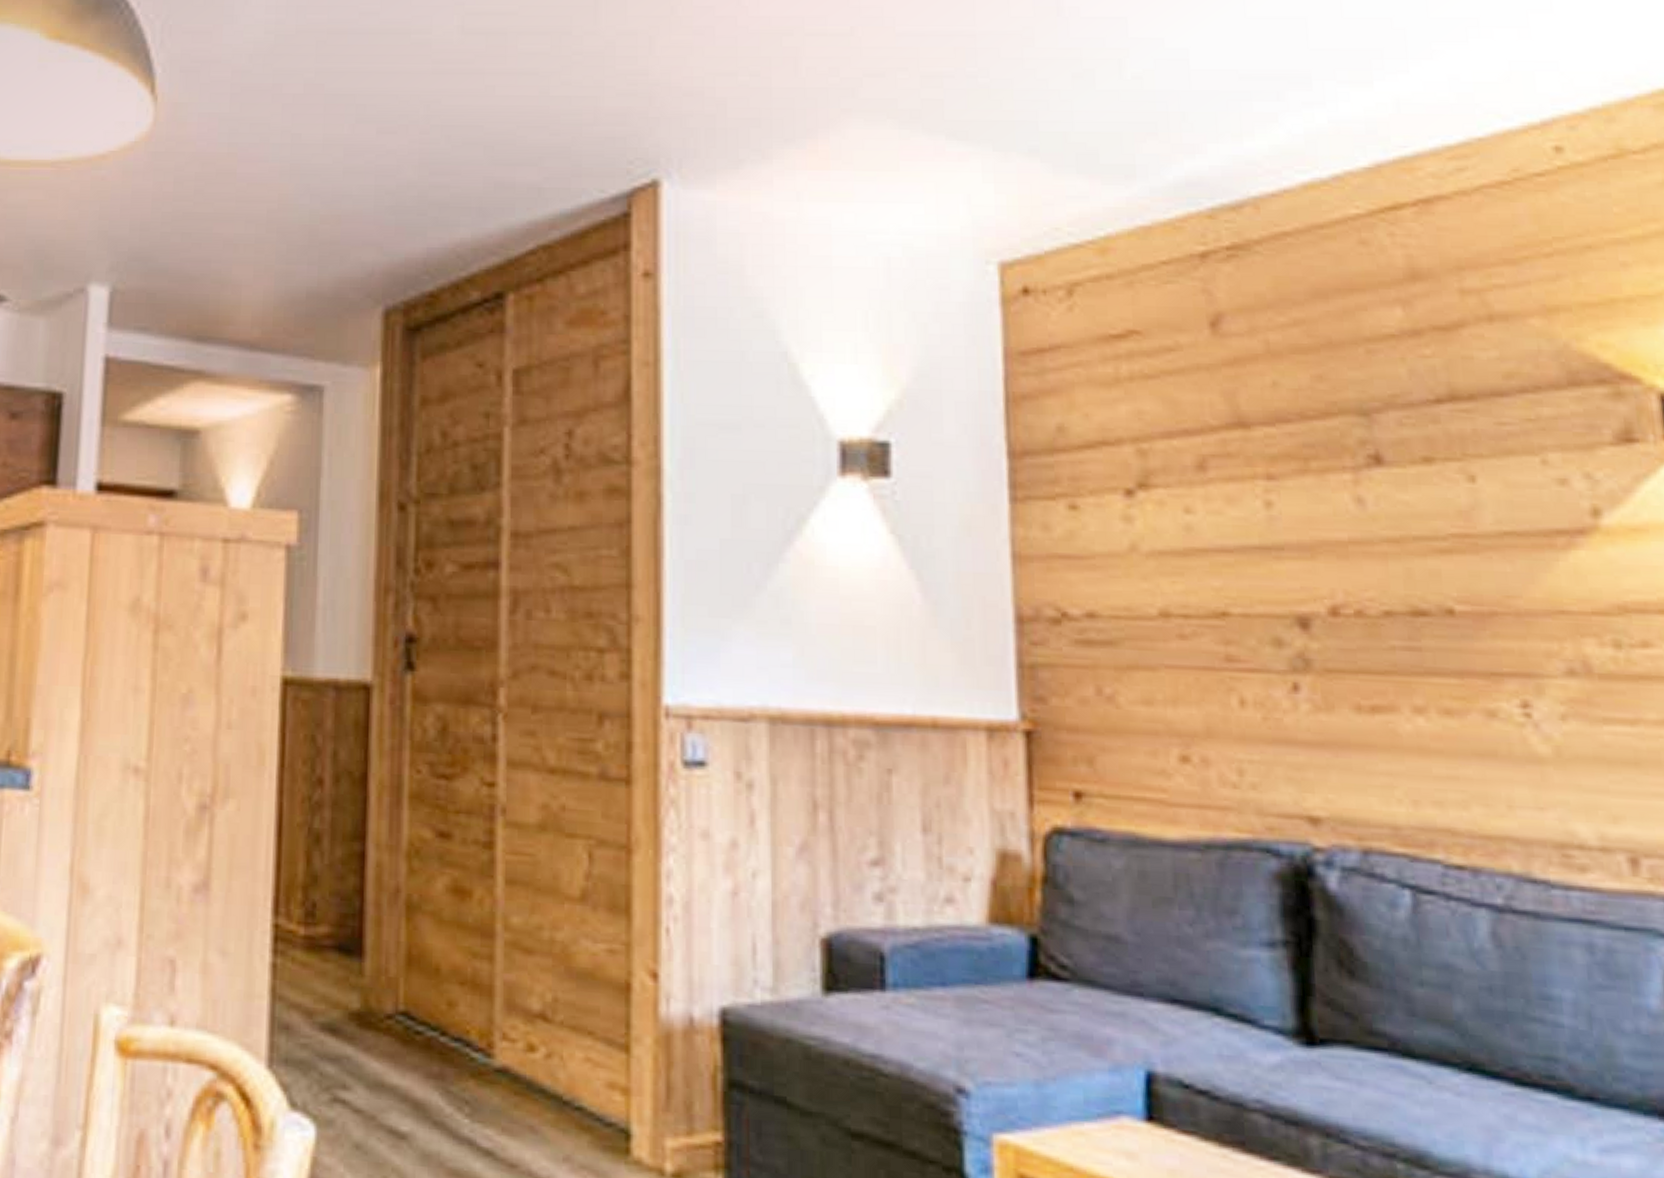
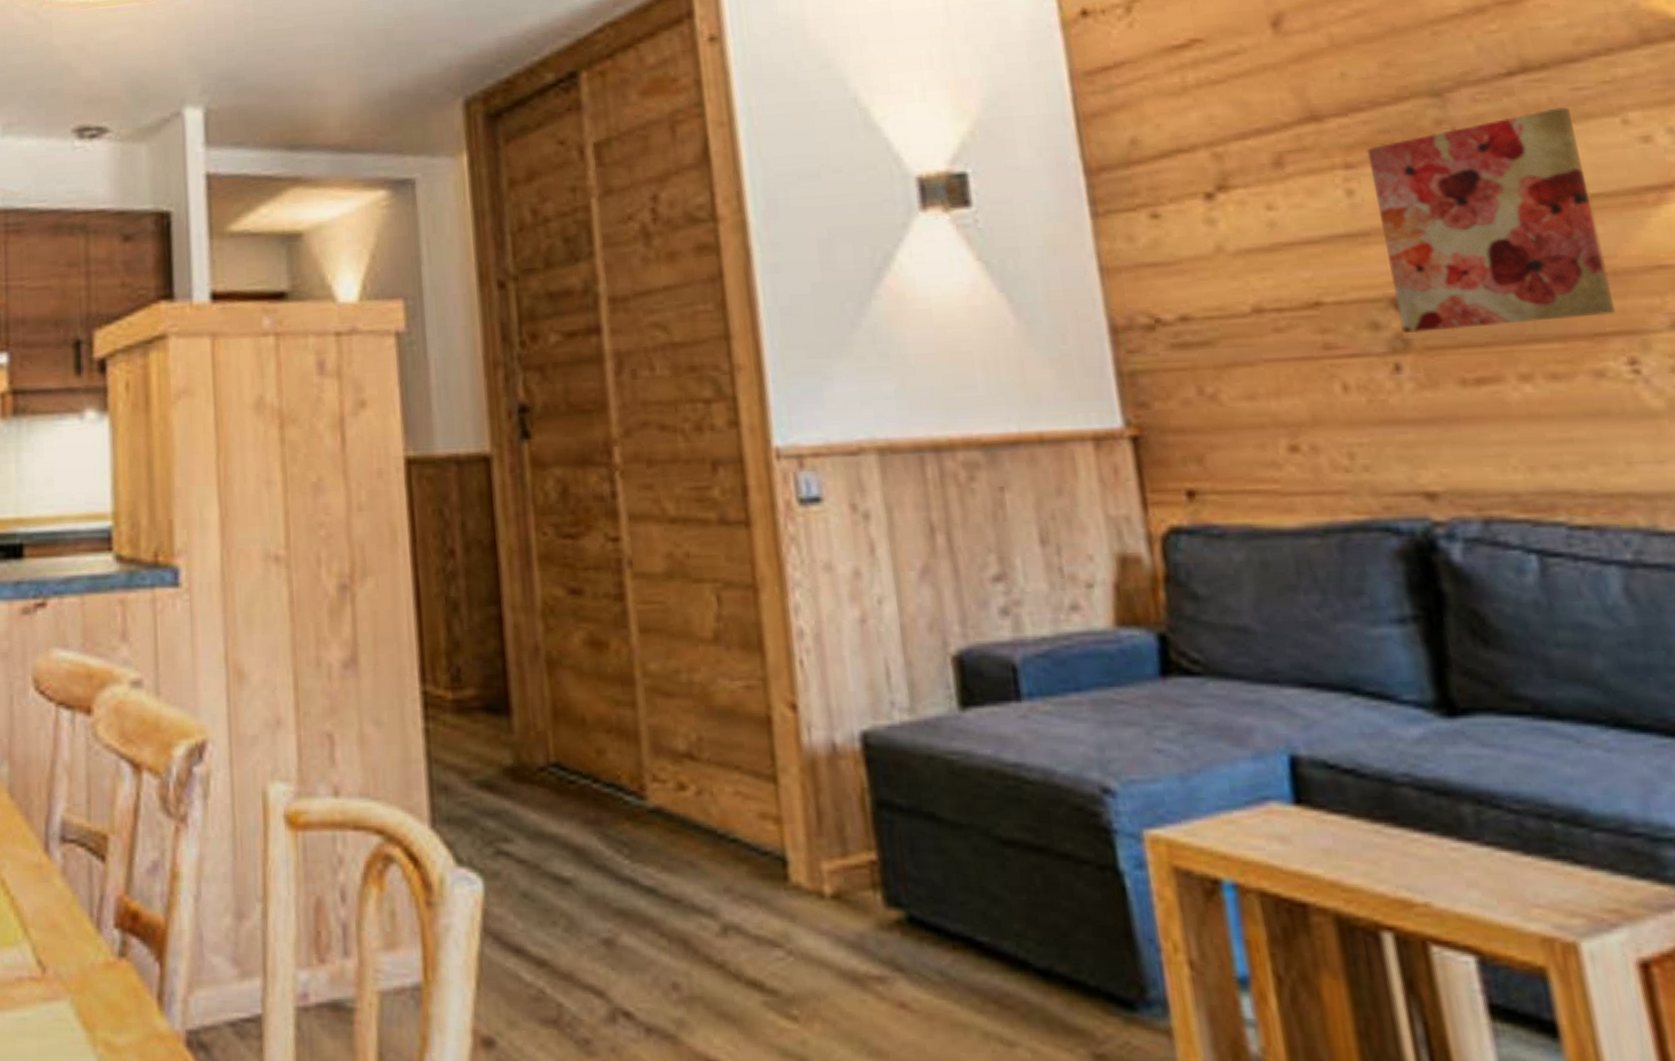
wall art: none [1289,440,1514,656] -> present [1366,107,1615,334]

